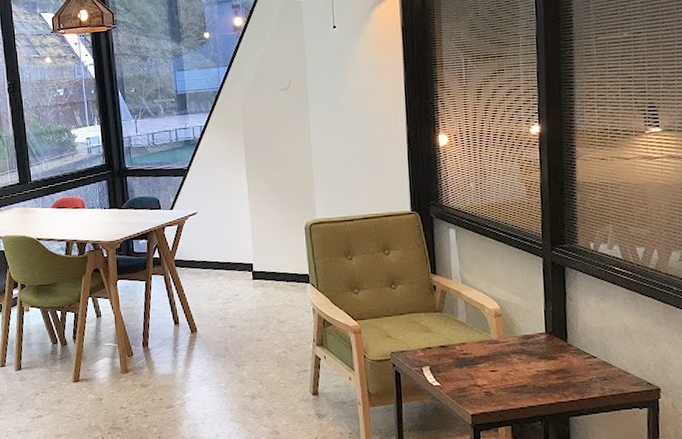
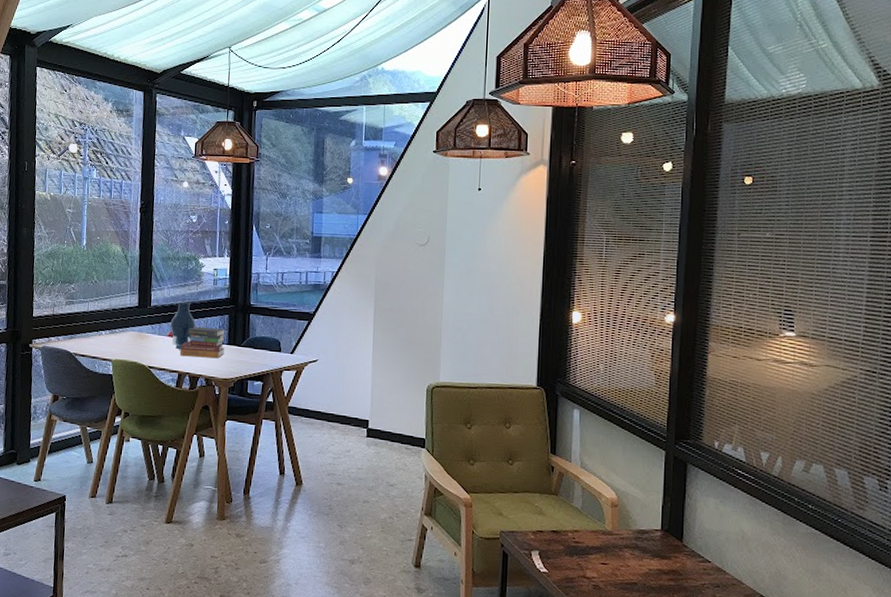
vase: none [52,174,76,219] -> present [170,302,196,349]
books: none [64,194,107,224] -> present [180,326,226,359]

